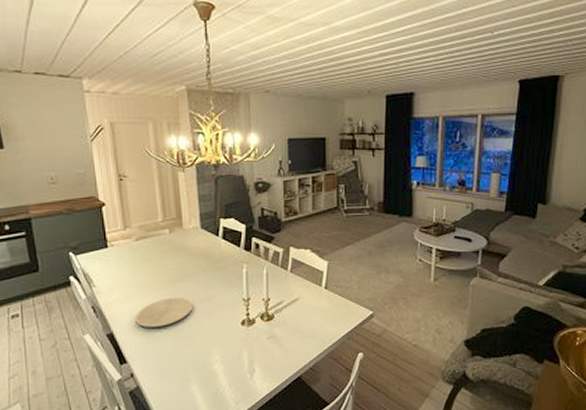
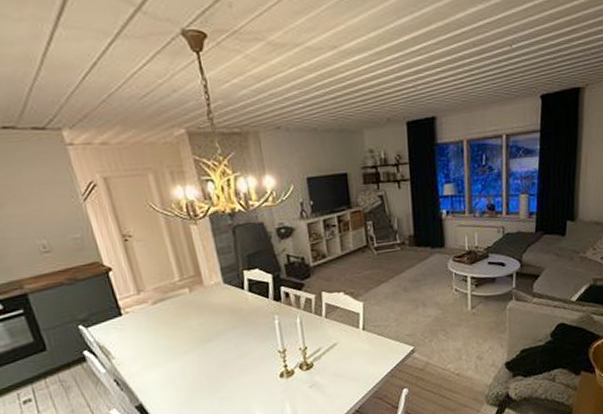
plate: present [136,298,193,328] -> none [165,358,227,394]

